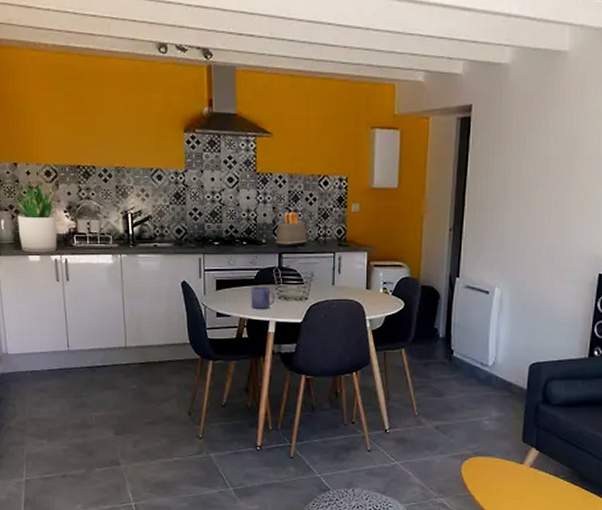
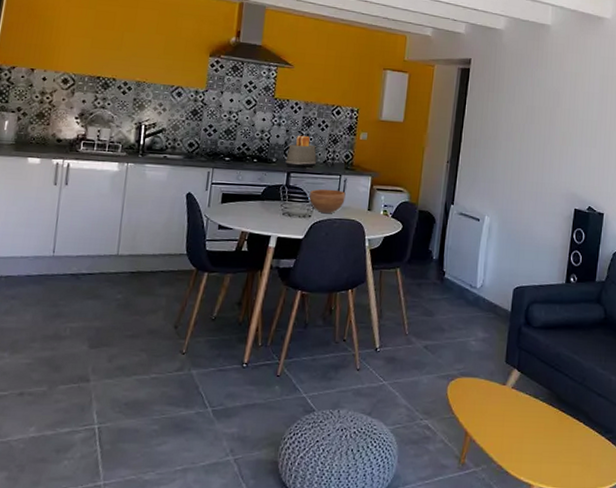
planter: present [15,180,57,253] -> none [21,87,69,157]
mug: present [251,286,276,309] -> none [254,202,280,224]
bowl: none [304,268,341,295] -> present [309,188,346,214]

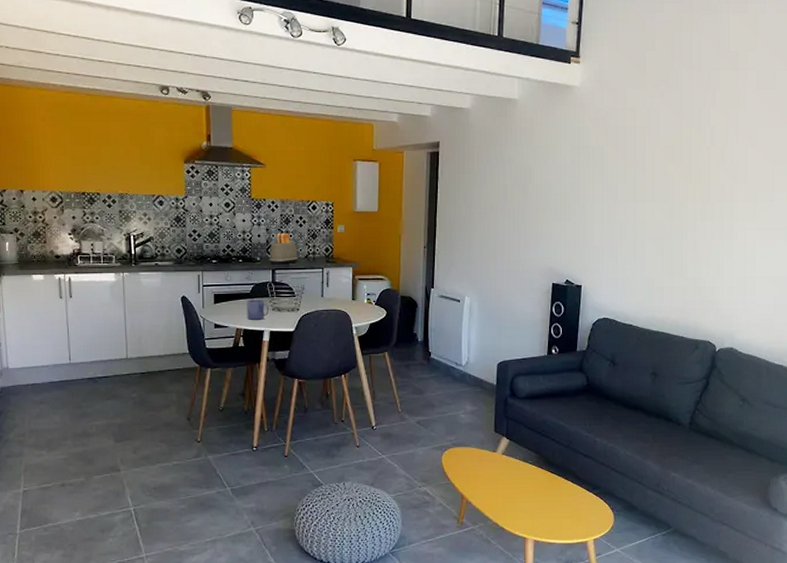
mug: none [254,202,280,224] -> present [247,300,270,320]
bowl: present [309,188,346,214] -> none [296,282,329,306]

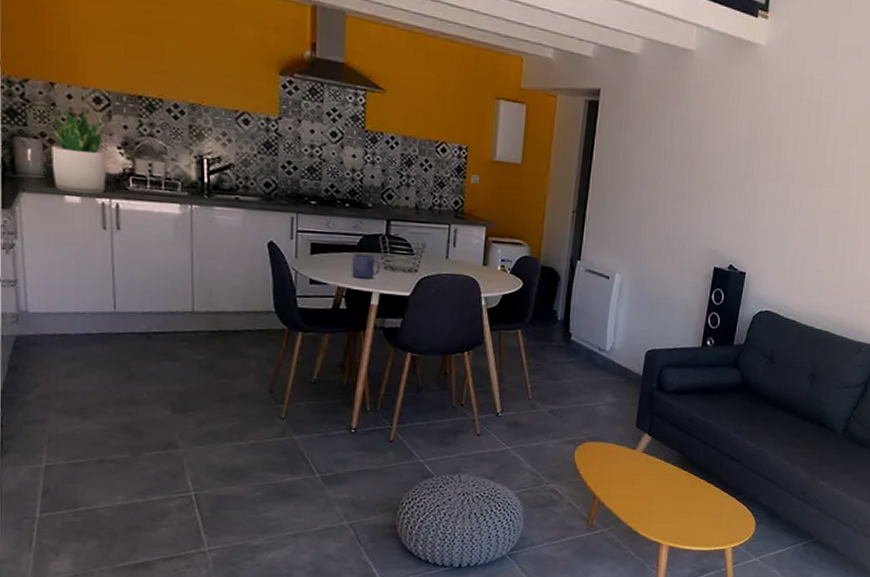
planter: none [21,206,61,272] -> present [50,107,106,195]
toaster: present [269,232,299,265] -> none [383,176,421,215]

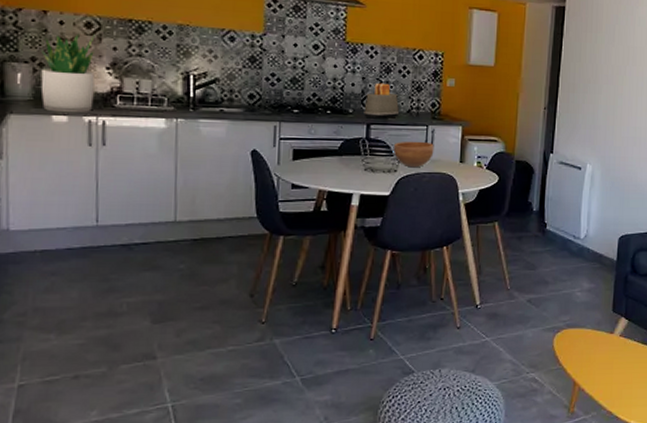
mug: present [352,253,381,279] -> none [333,157,361,181]
toaster: none [383,176,421,215] -> present [364,82,400,119]
bowl: none [415,239,457,269] -> present [394,141,434,168]

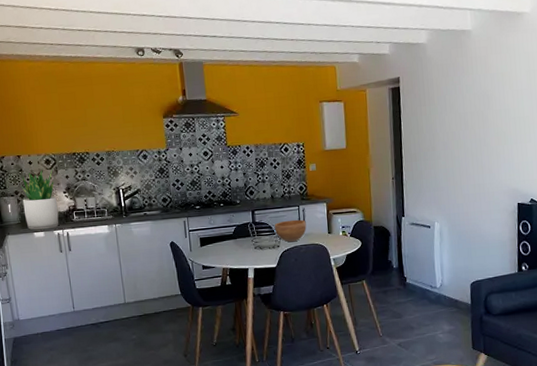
toaster: present [364,82,400,119] -> none [248,175,276,206]

